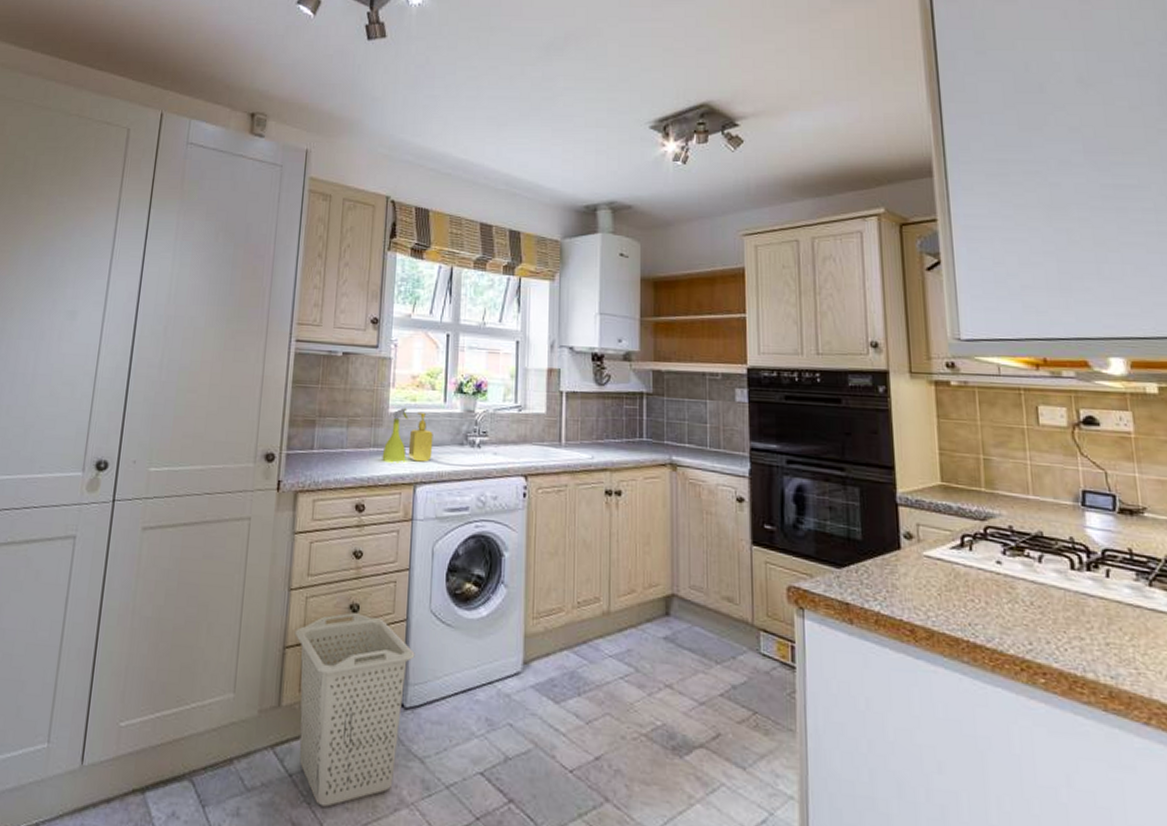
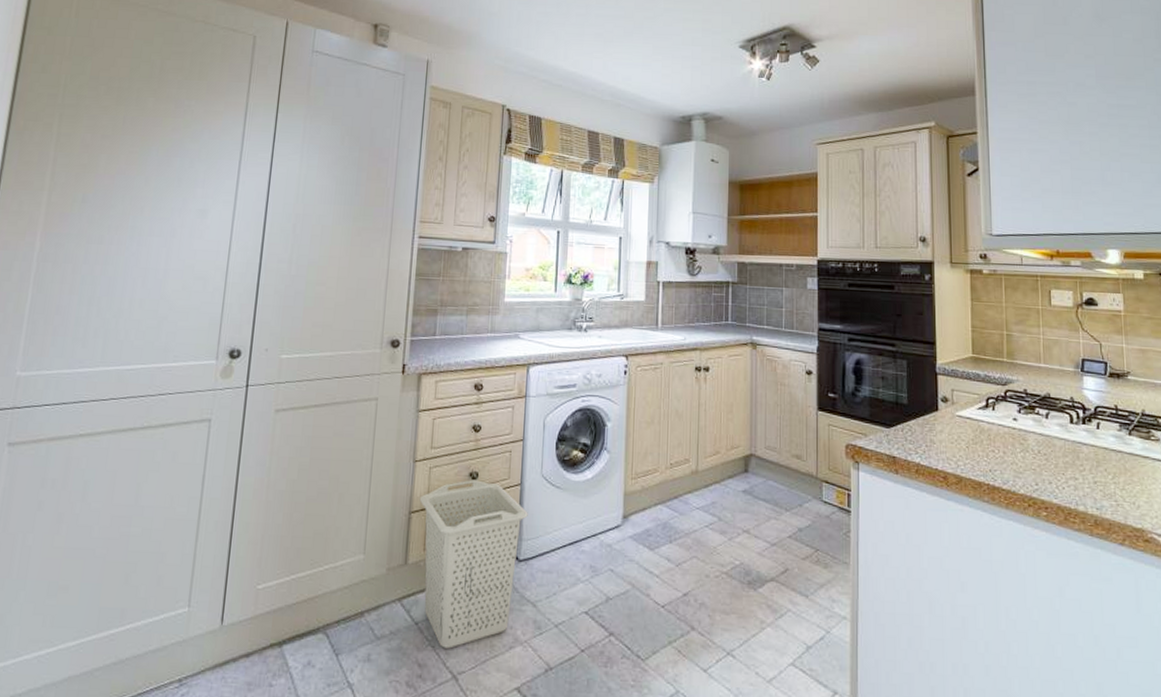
spray bottle: present [382,408,408,463] -> none [498,297,523,347]
soap dispenser: present [408,411,433,462] -> none [522,300,545,346]

